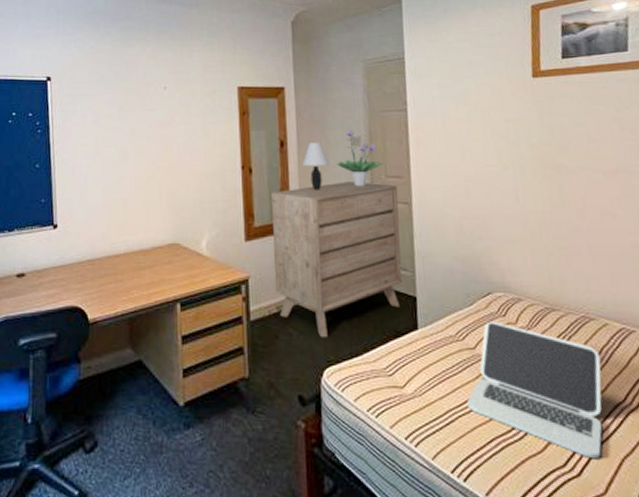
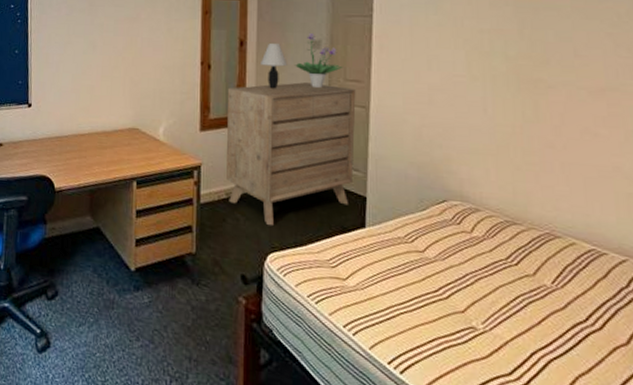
laptop: present [467,321,603,458] -> none [411,227,563,372]

